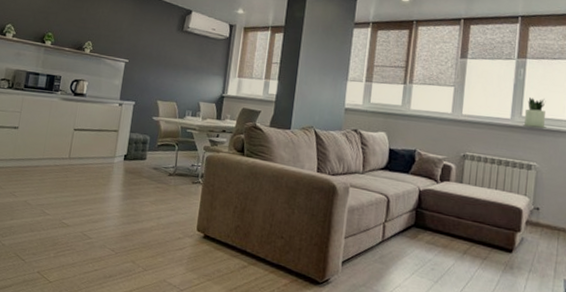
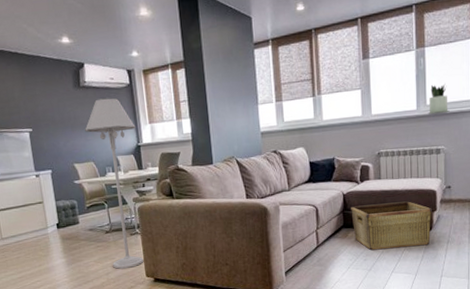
floor lamp: none [166,45,224,218] -> present [85,98,144,269]
hamper: none [424,205,516,269] -> present [351,201,432,251]

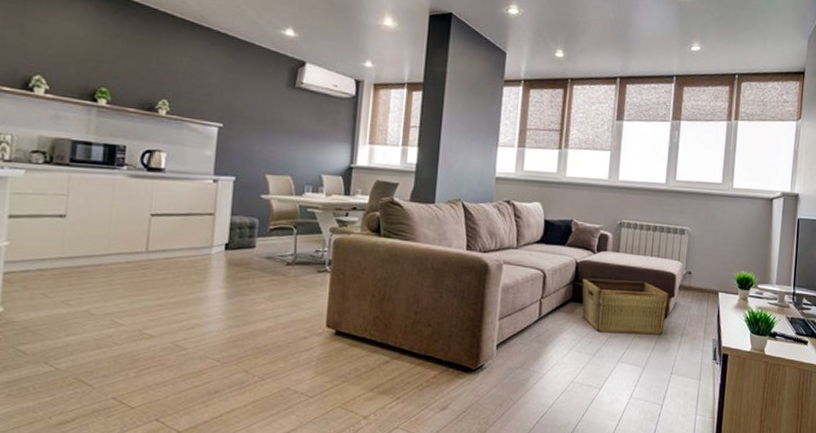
floor lamp: present [85,98,144,269] -> none [286,105,352,313]
planter: present [427,84,450,115] -> none [676,161,699,193]

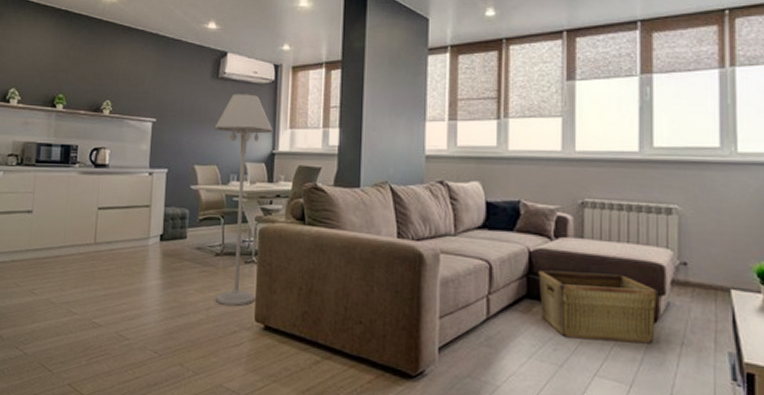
floor lamp: none [286,105,352,313] -> present [214,93,273,306]

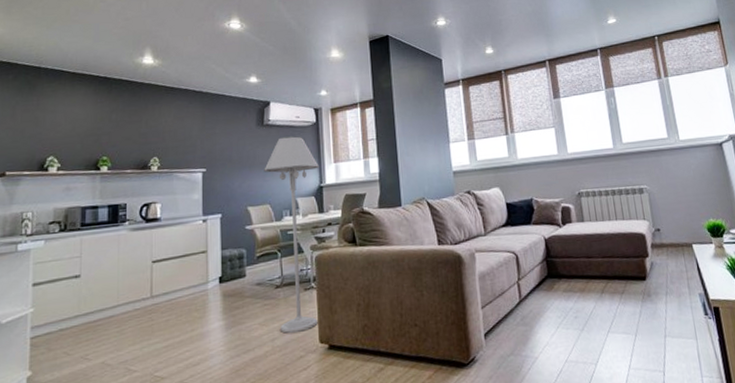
hamper: present [538,270,658,344] -> none [554,246,646,306]

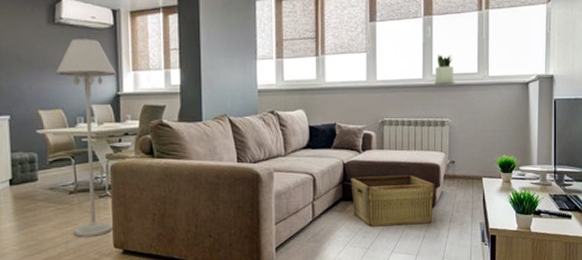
hamper: none [554,246,646,306] -> present [351,175,435,227]
planter: none [624,122,647,153] -> present [433,55,455,85]

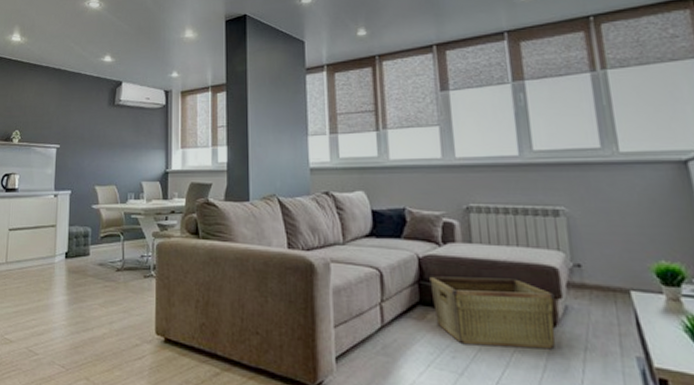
floor lamp: present [56,38,116,237] -> none [112,118,166,319]
planter: present [433,55,455,85] -> none [535,126,568,163]

